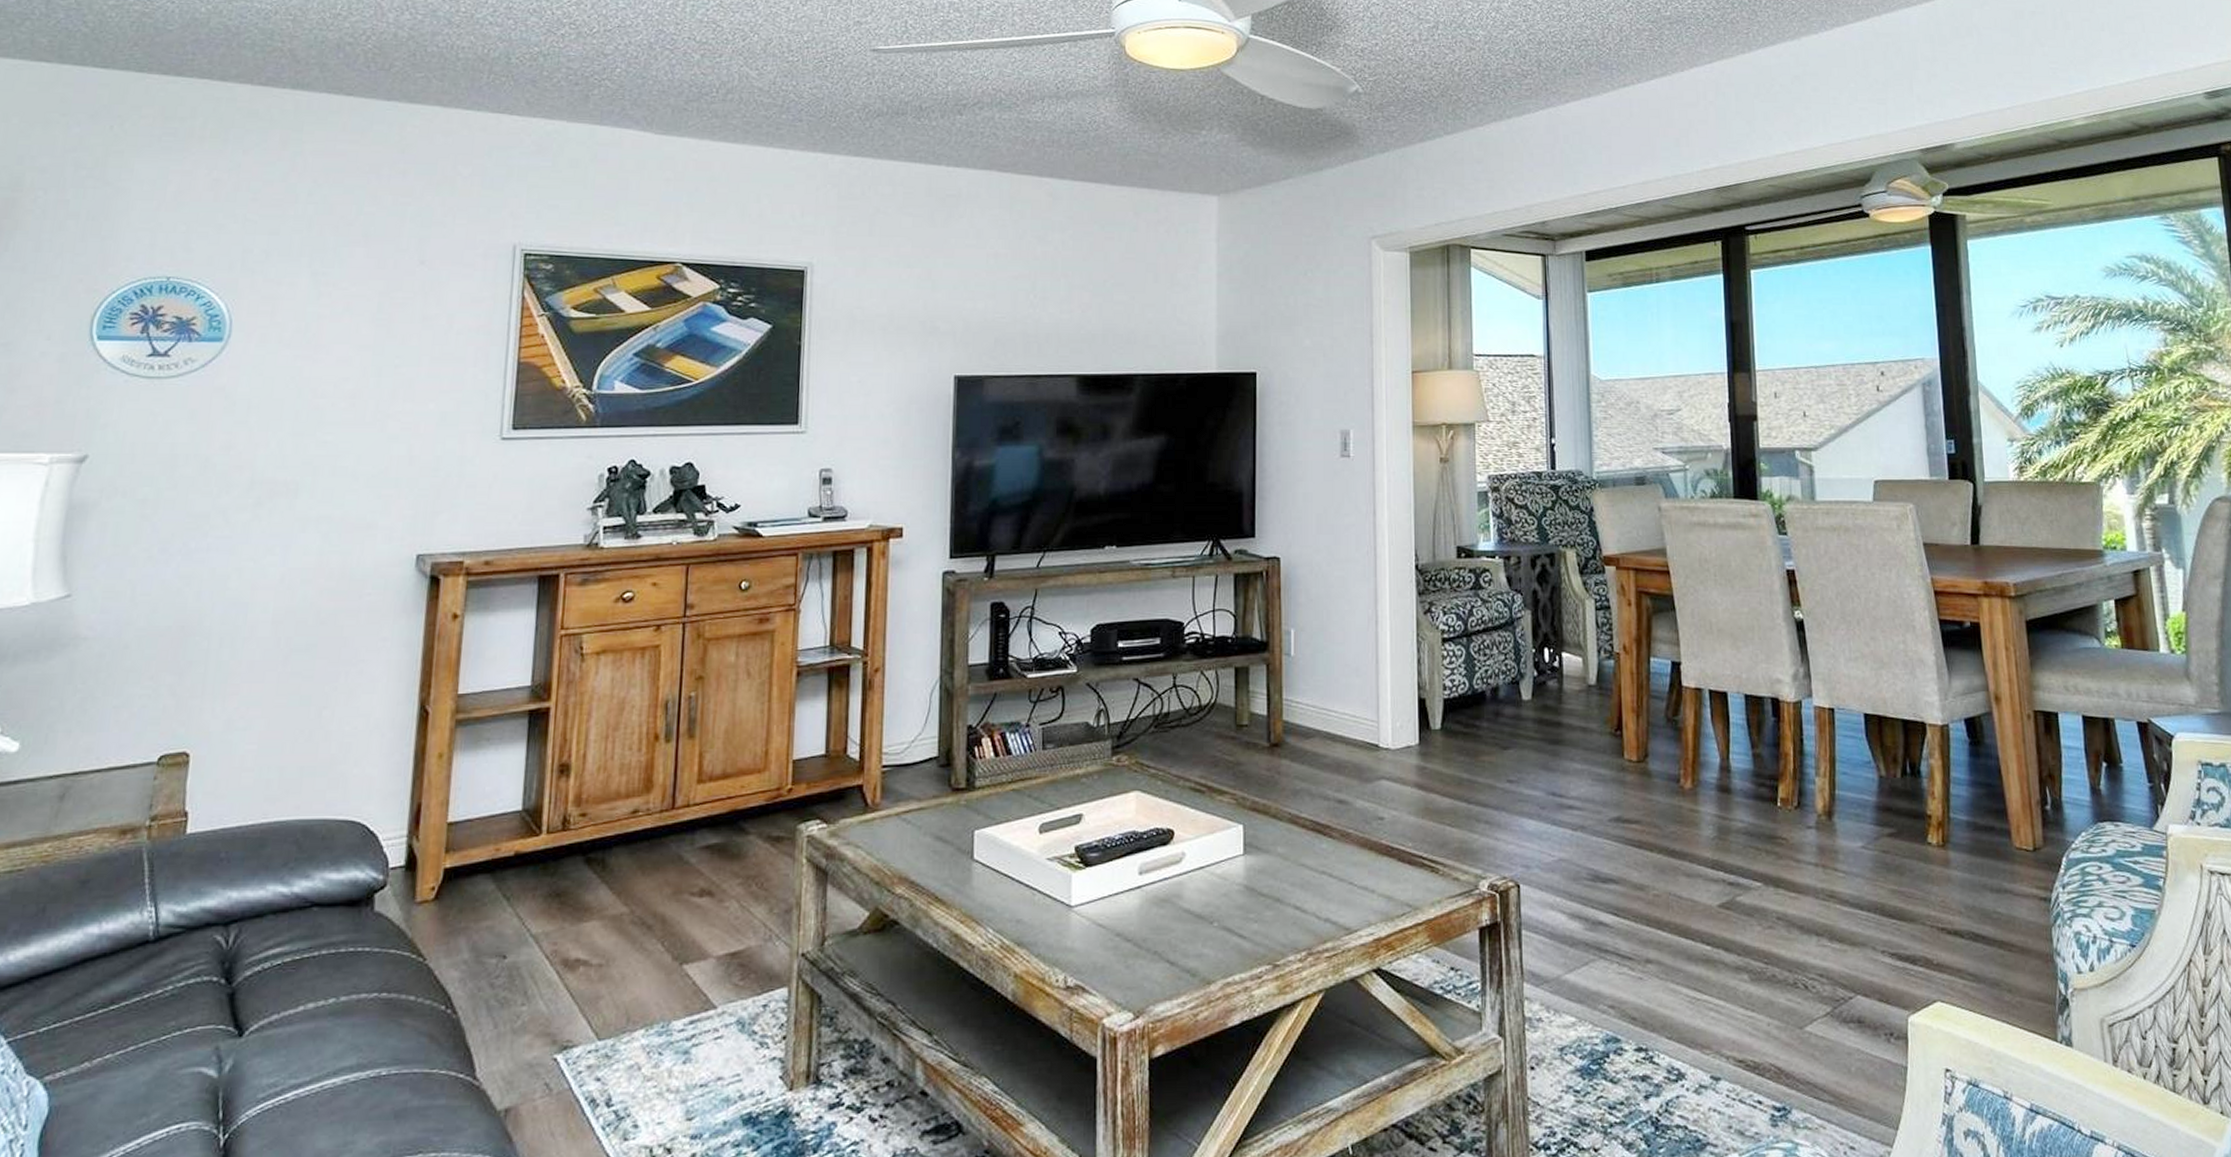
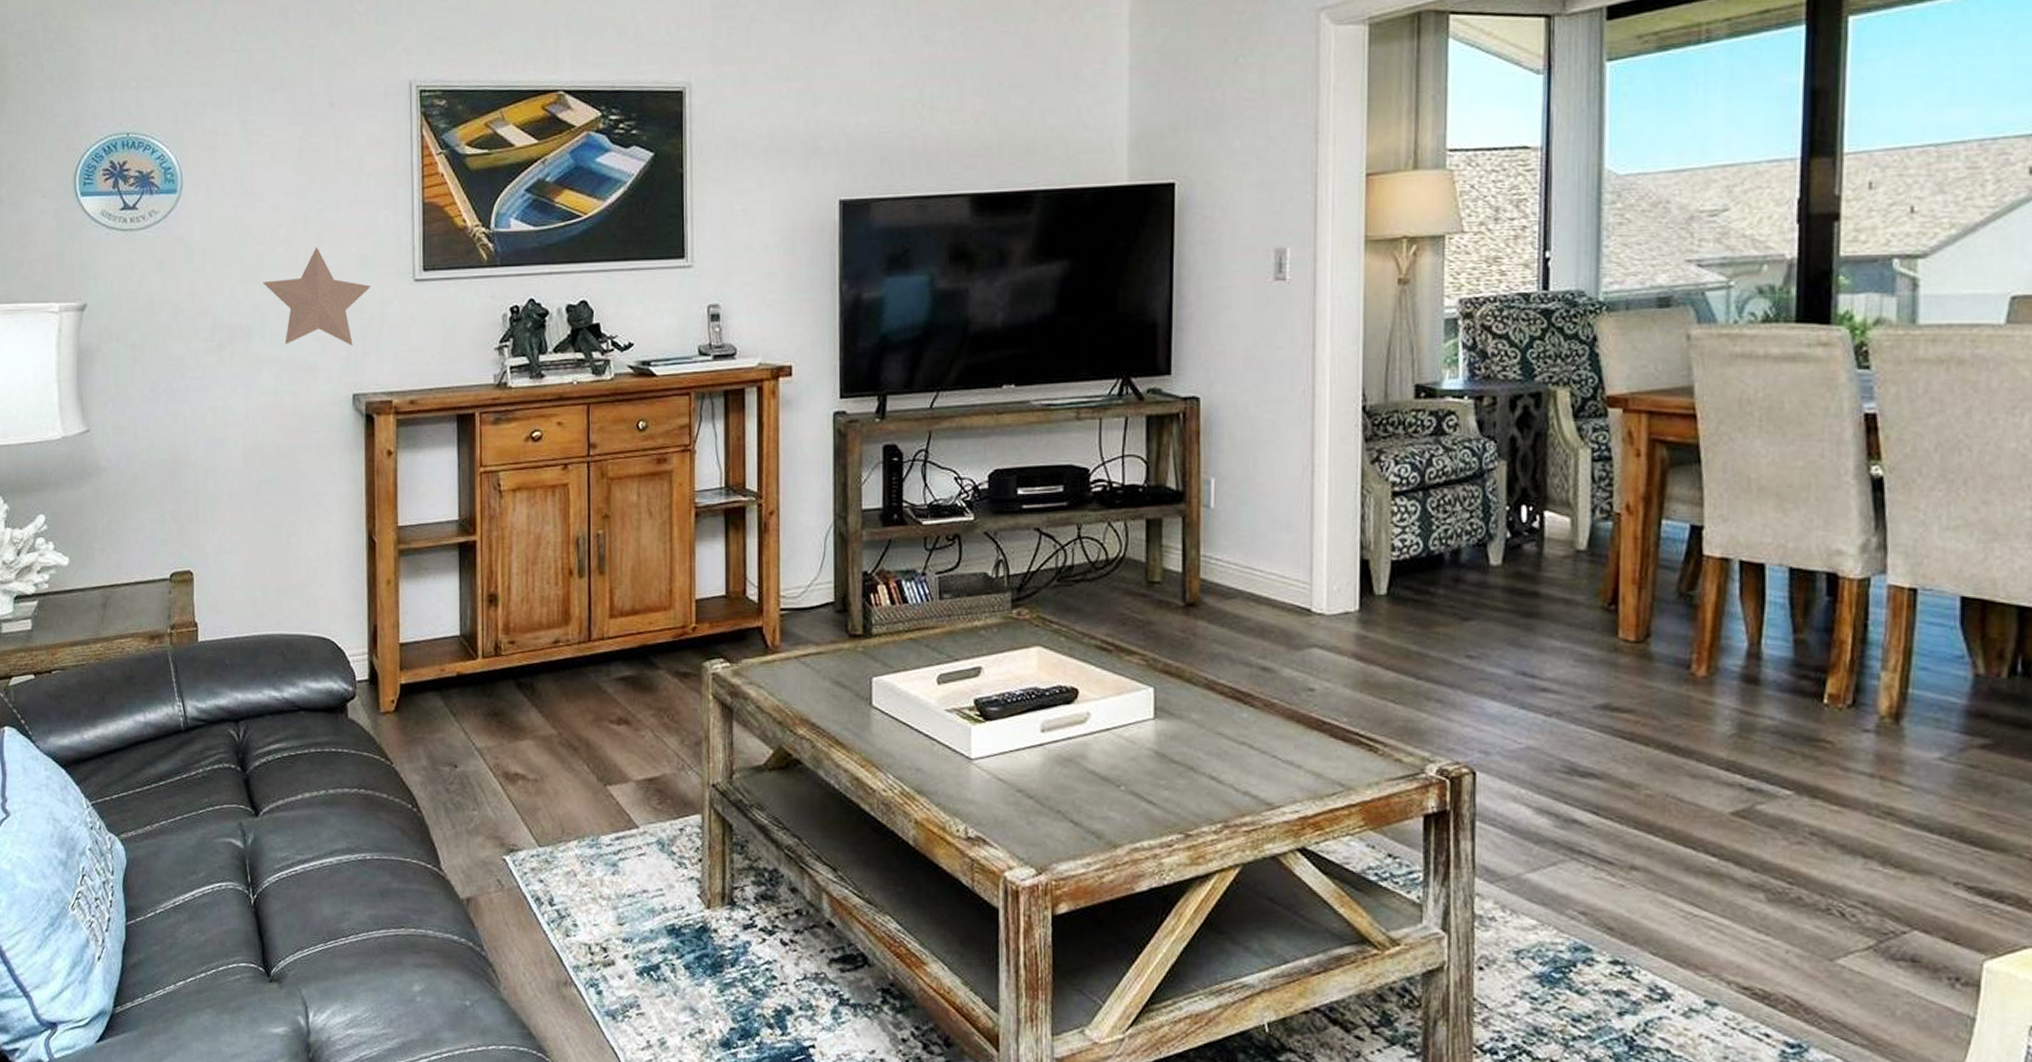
decorative star: none [319,402,450,504] -> present [263,247,371,345]

